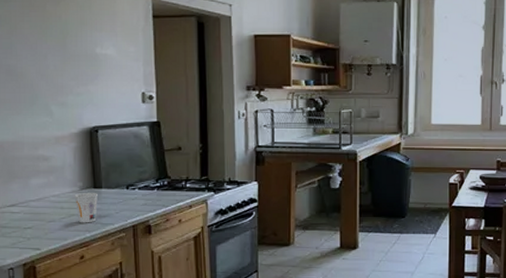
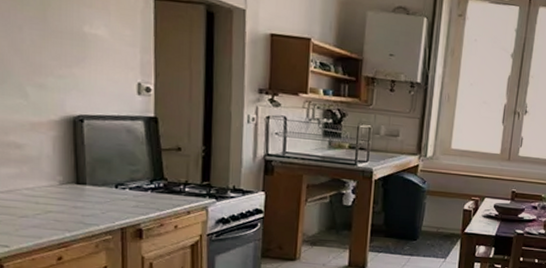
cup: present [74,192,99,223] -> none [52,187,82,222]

